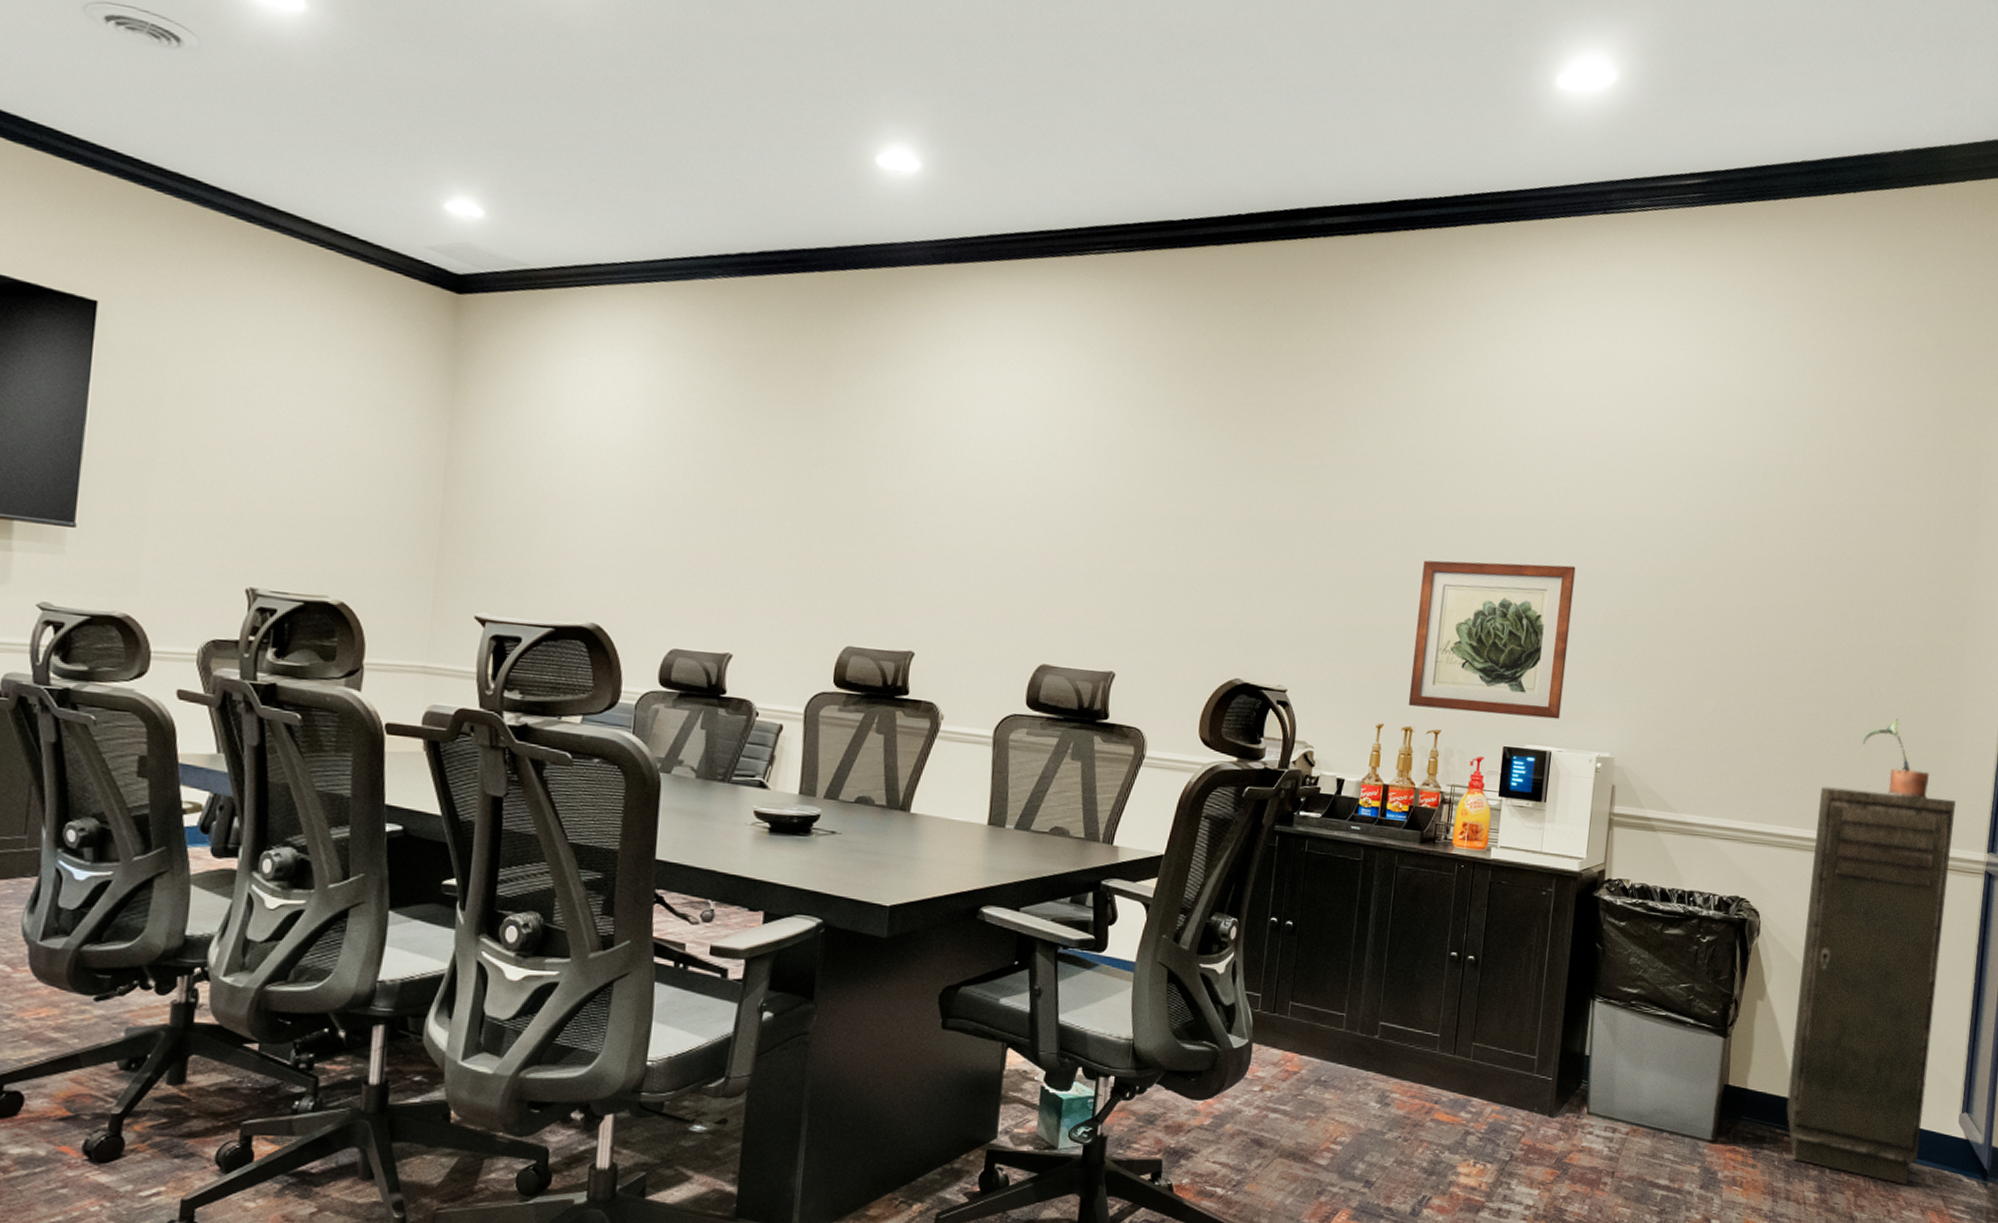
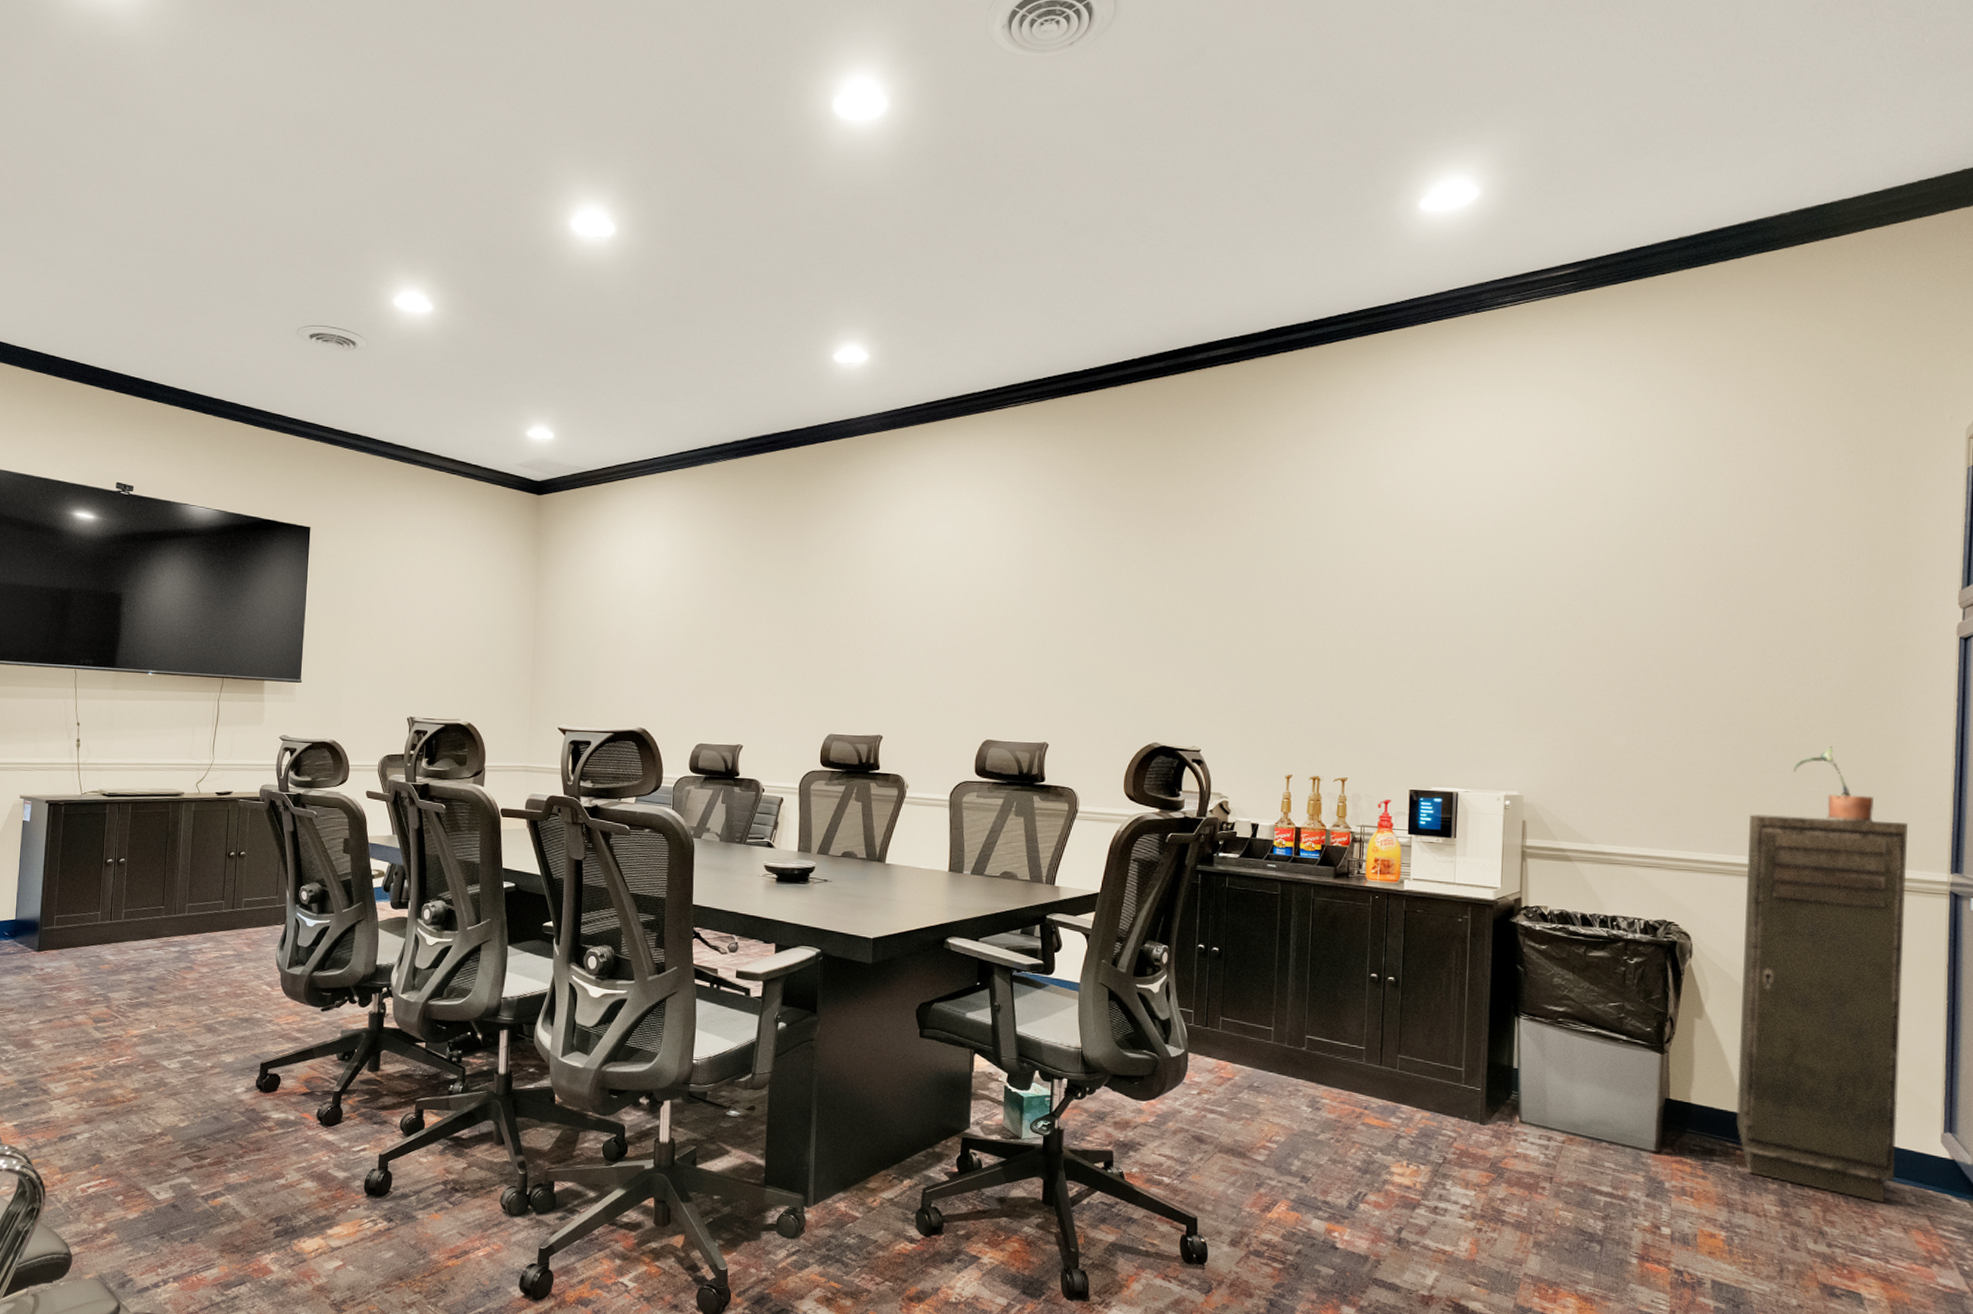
wall art: present [1408,560,1576,720] -> none [1314,625,1471,763]

